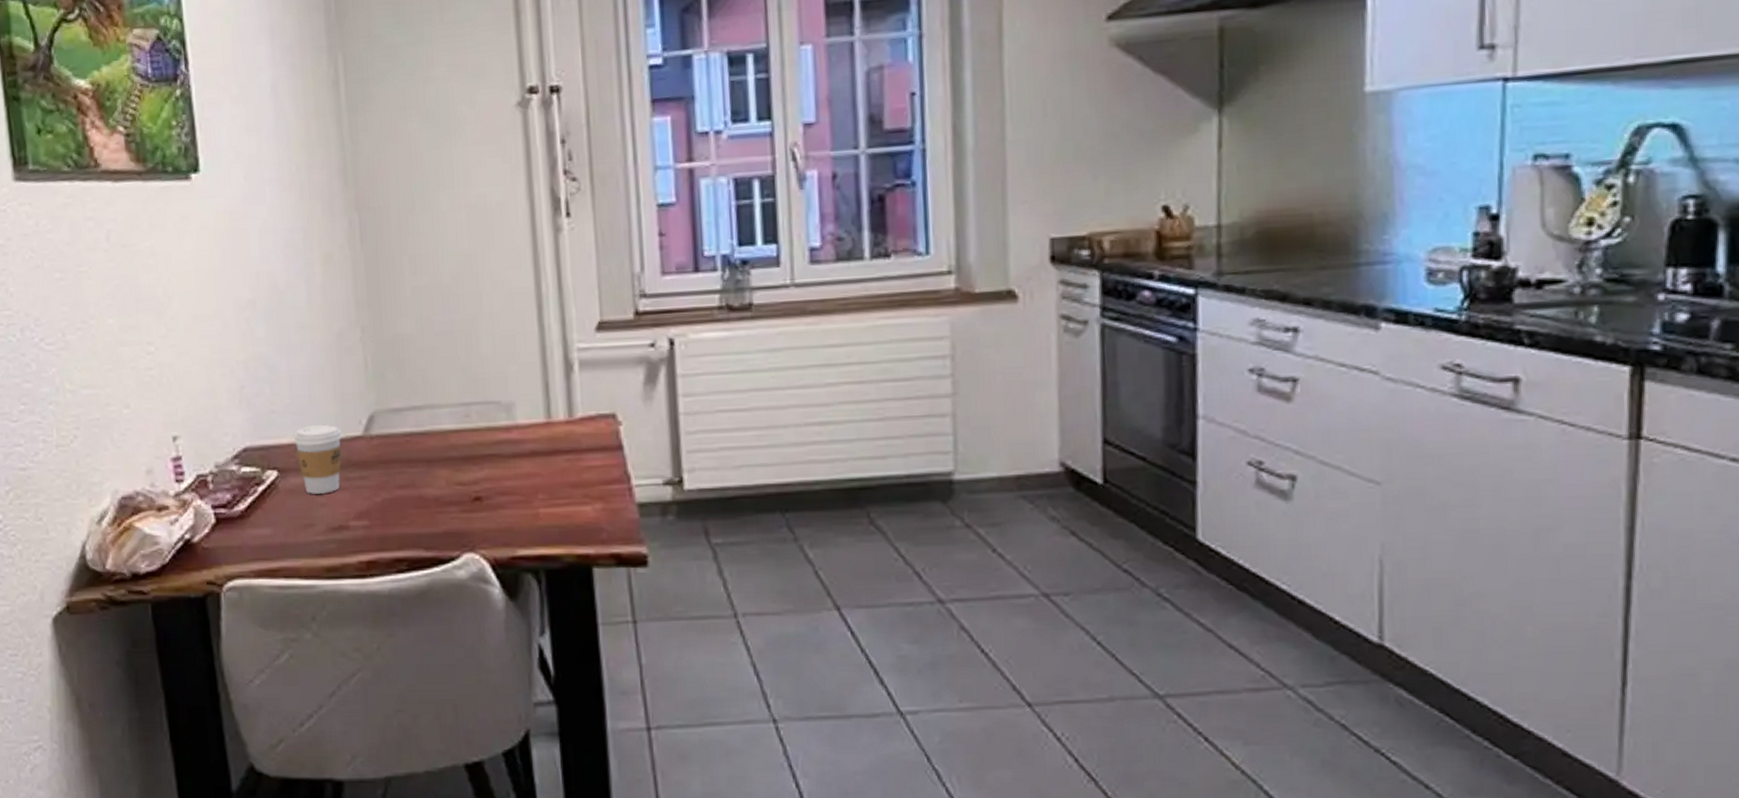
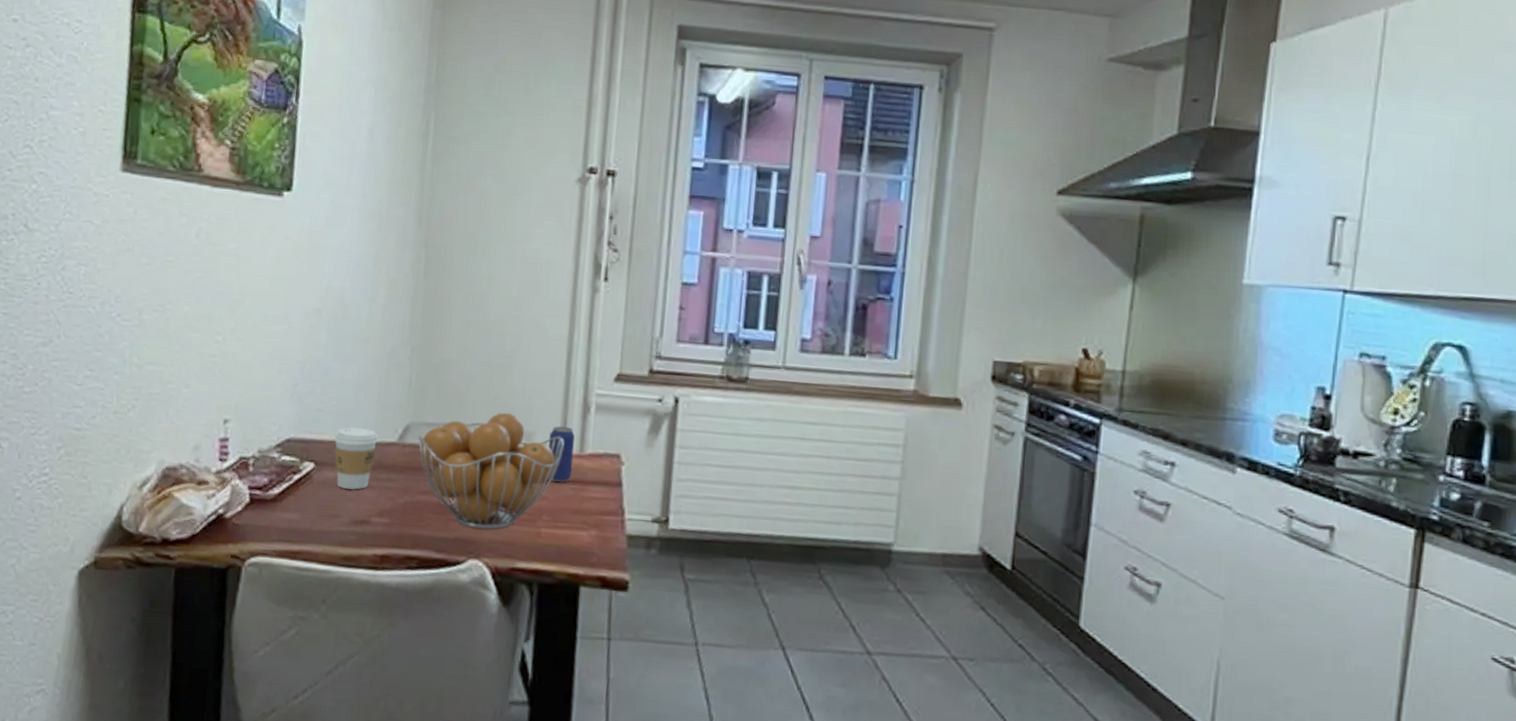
fruit basket: none [384,384,550,519] -> present [418,412,564,530]
beverage can: none [530,391,564,454] -> present [547,426,576,482]

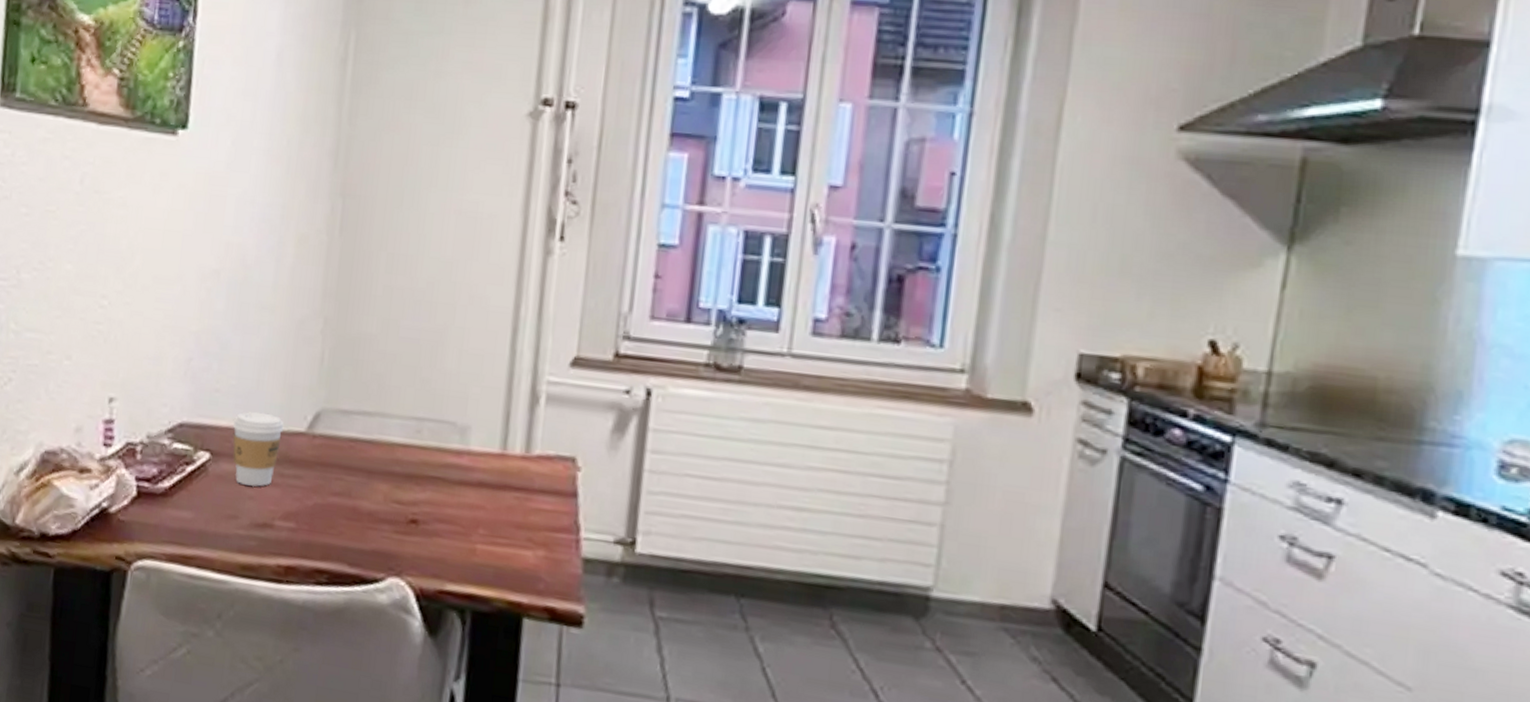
fruit basket: present [418,412,564,530] -> none [330,400,506,543]
beverage can: present [547,426,576,482] -> none [485,419,521,489]

